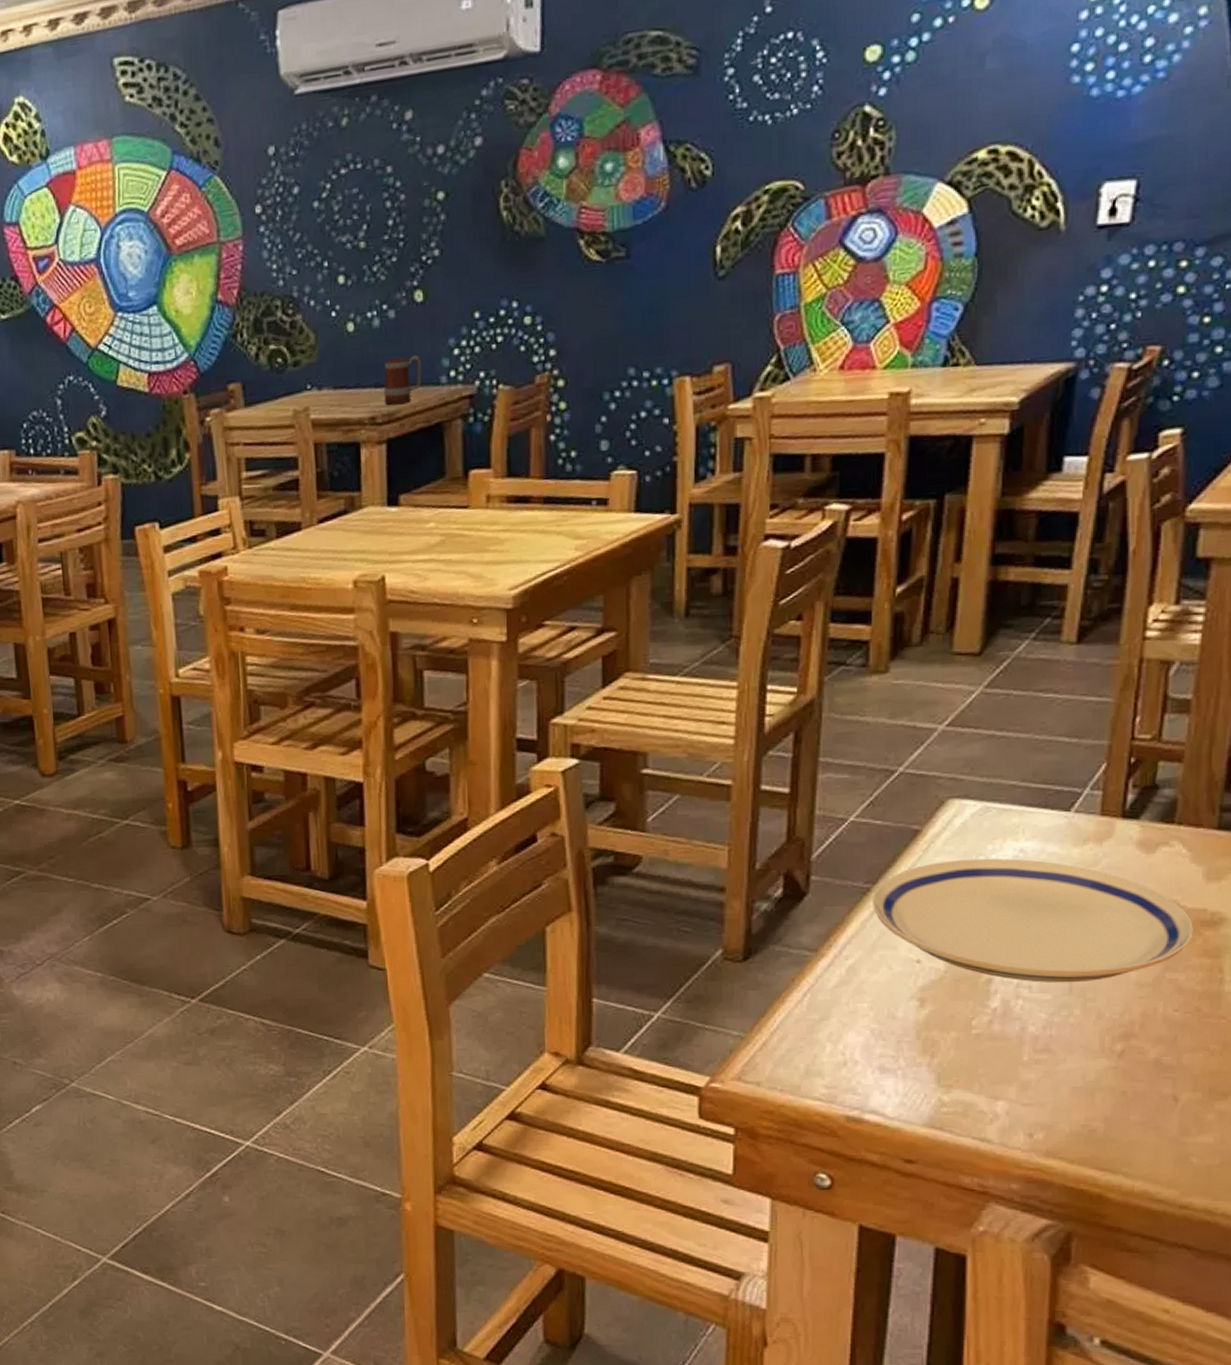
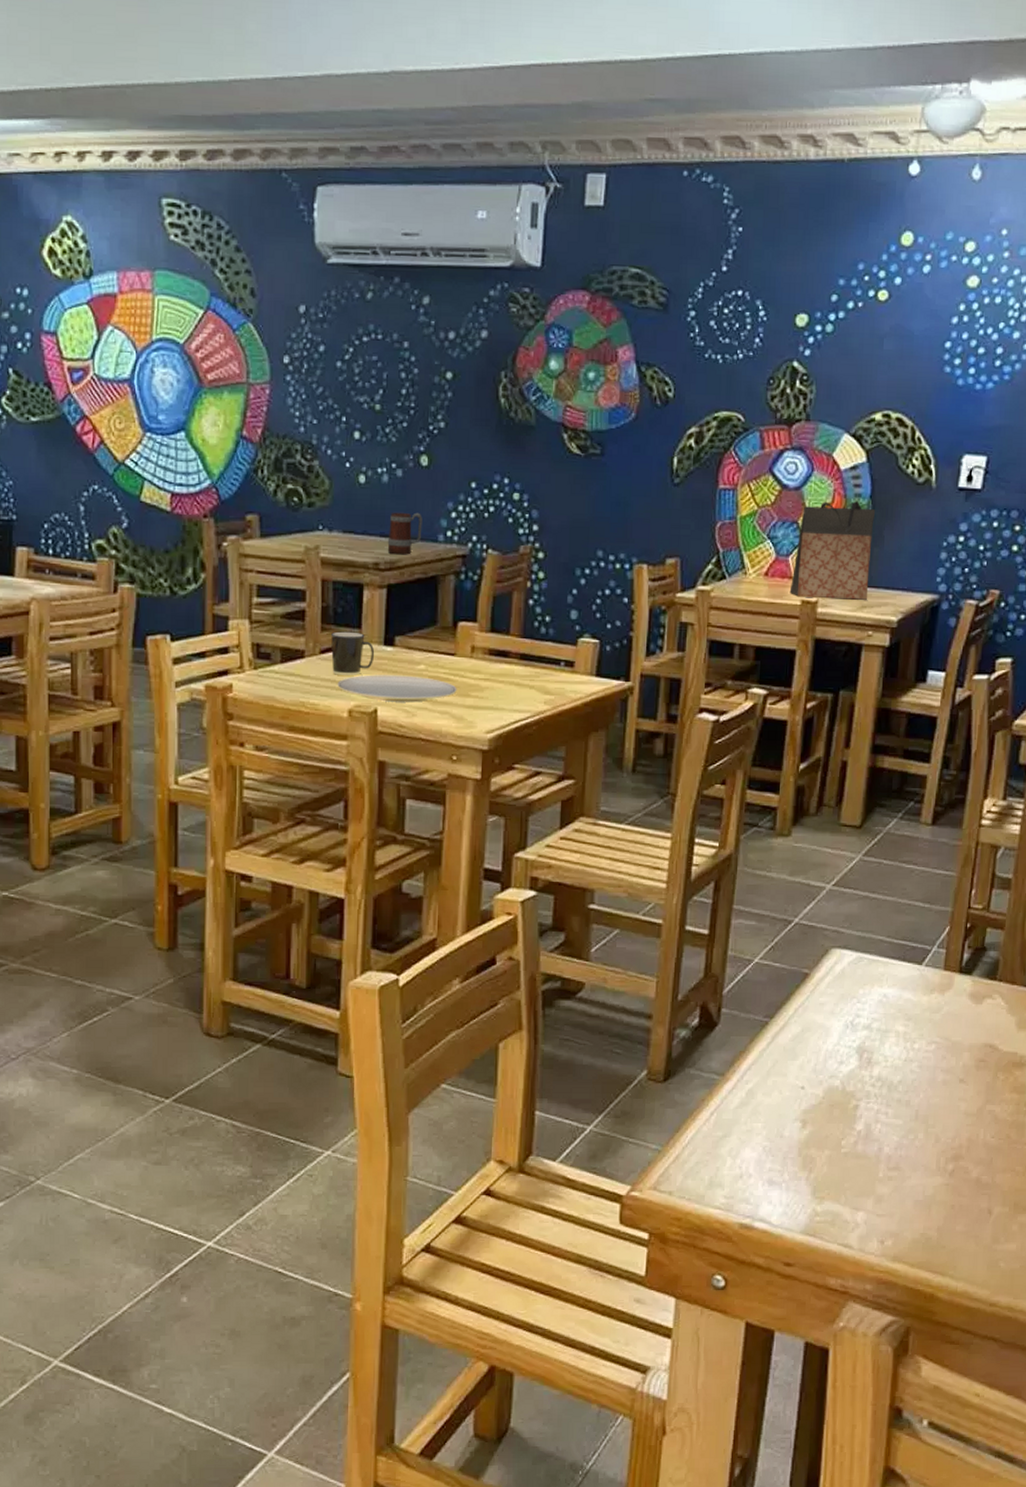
mug: none [328,495,378,545] -> present [330,631,375,677]
plate: none [339,536,473,568] -> present [337,675,457,702]
bag: none [873,263,984,391] -> present [789,501,876,600]
plate: present [873,858,1193,983] -> none [769,1001,1007,1111]

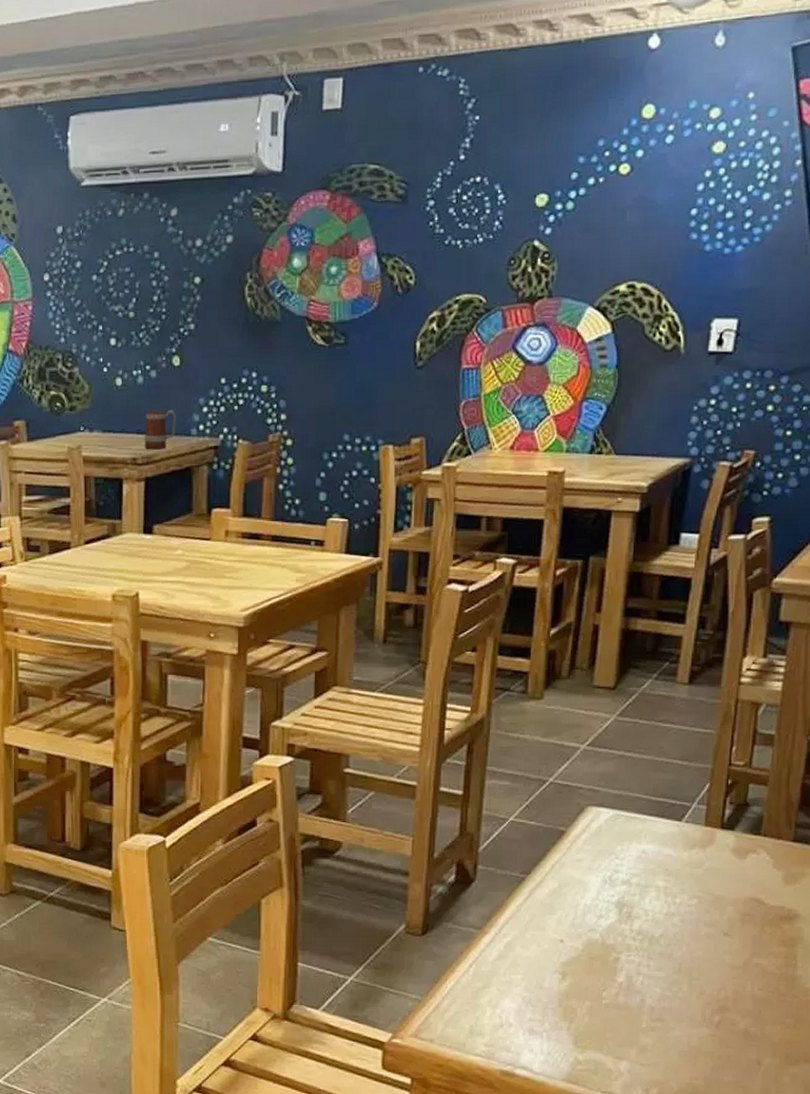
mug: present [330,631,375,677] -> none [93,522,135,564]
plate: present [337,675,457,702] -> none [101,560,213,586]
bag: present [789,501,876,600] -> none [536,372,623,469]

